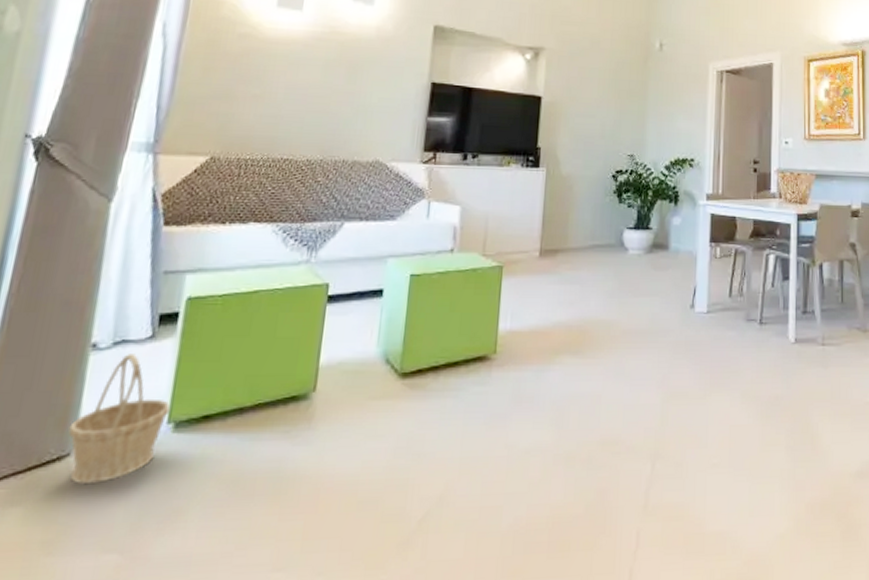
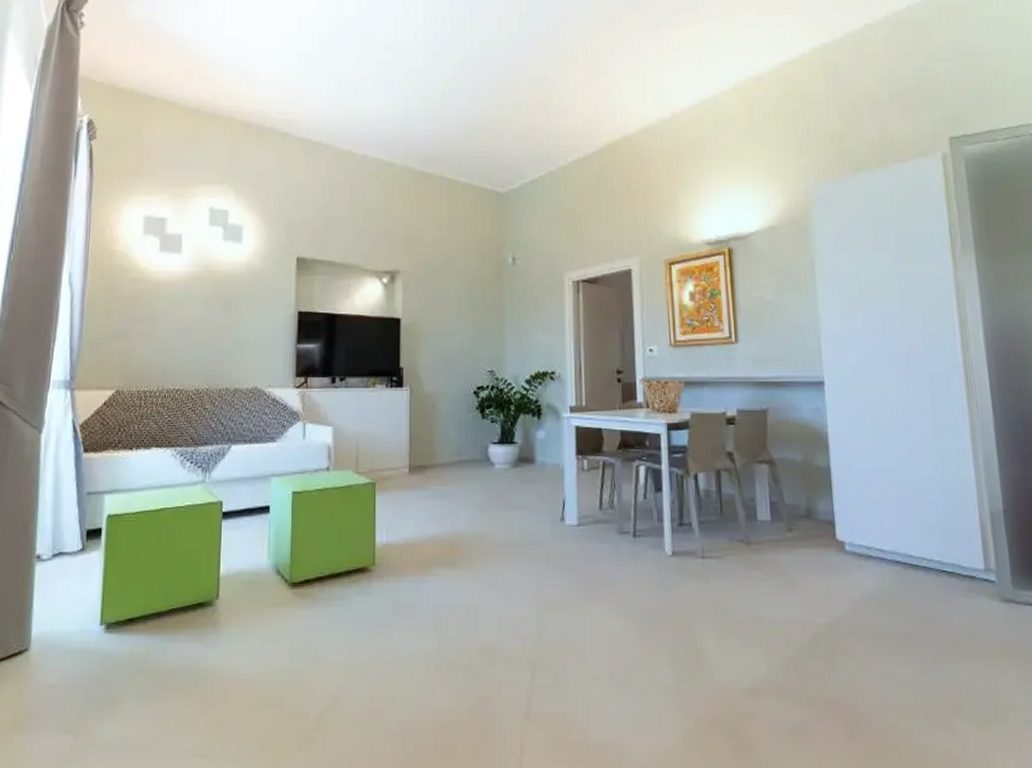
basket: present [68,354,171,485] -> none [25,564,102,676]

